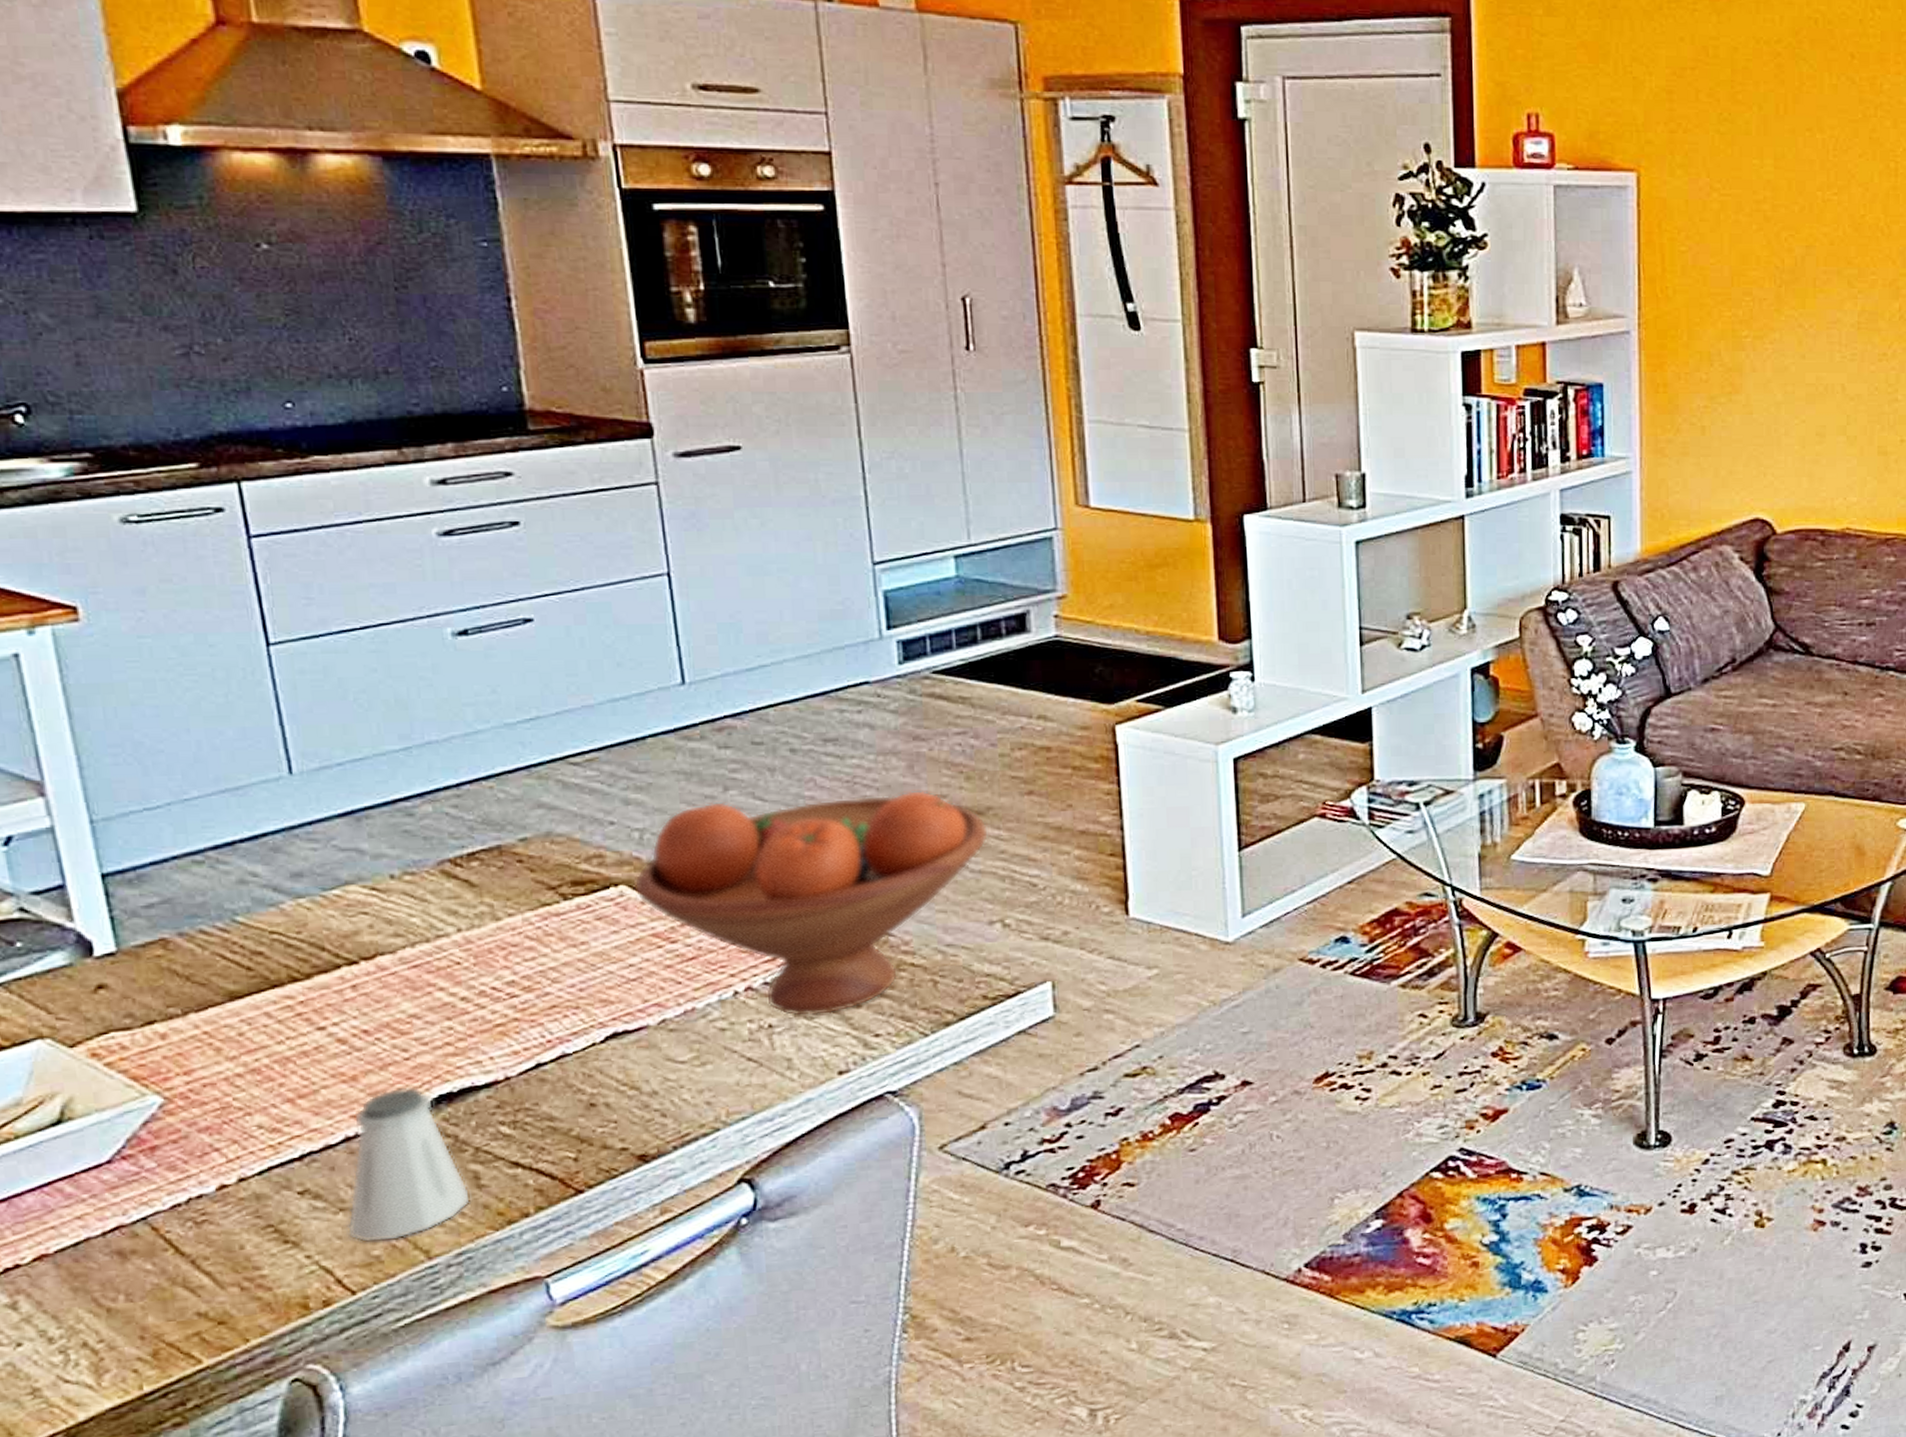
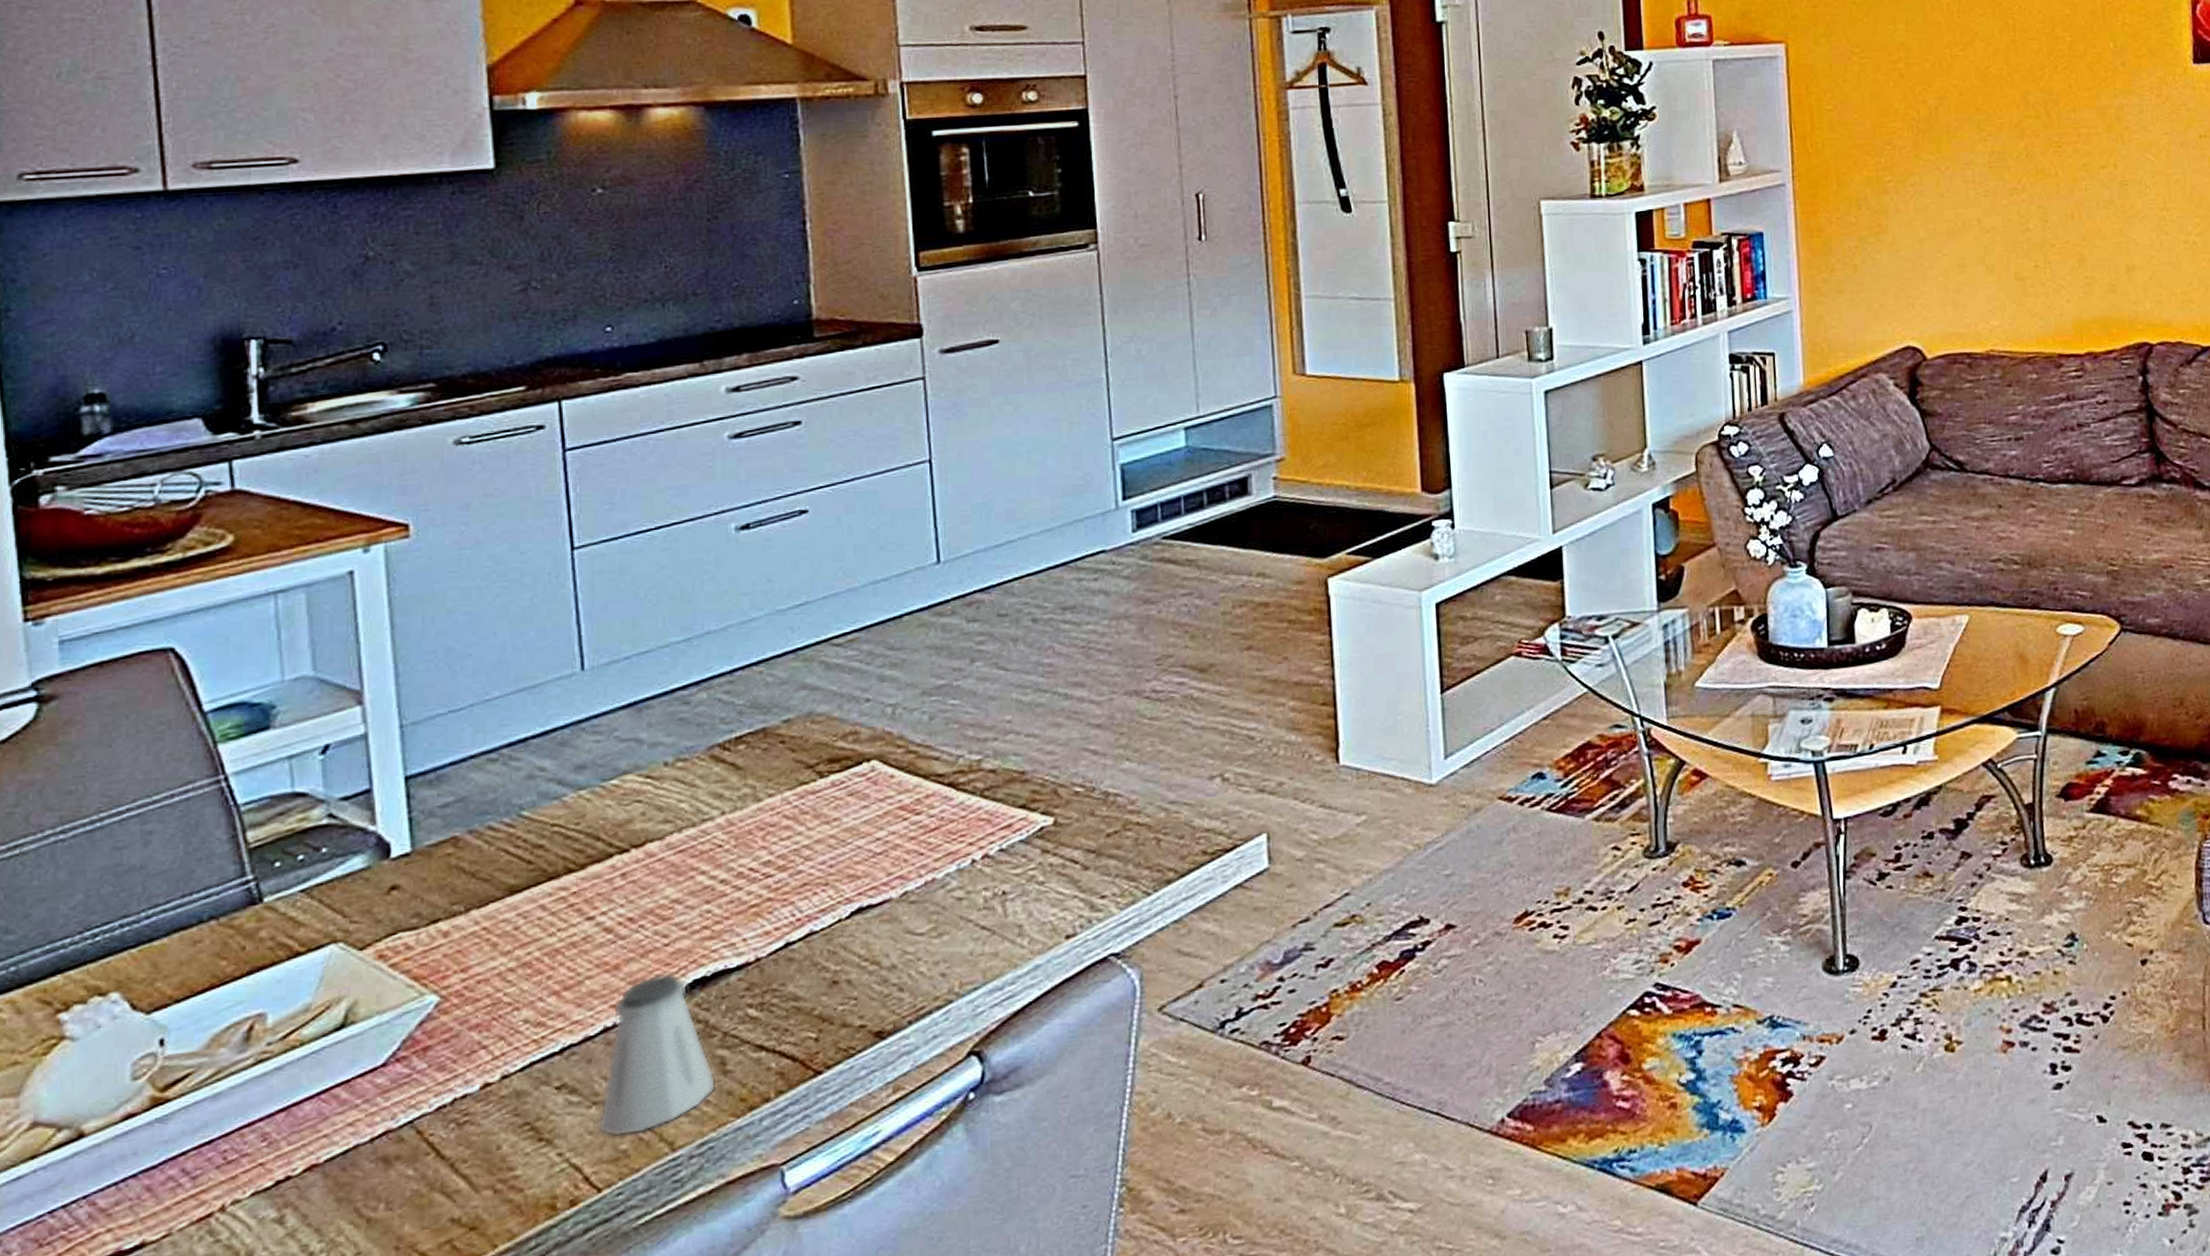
fruit bowl: present [633,789,989,1017] -> none [884,651,1211,882]

